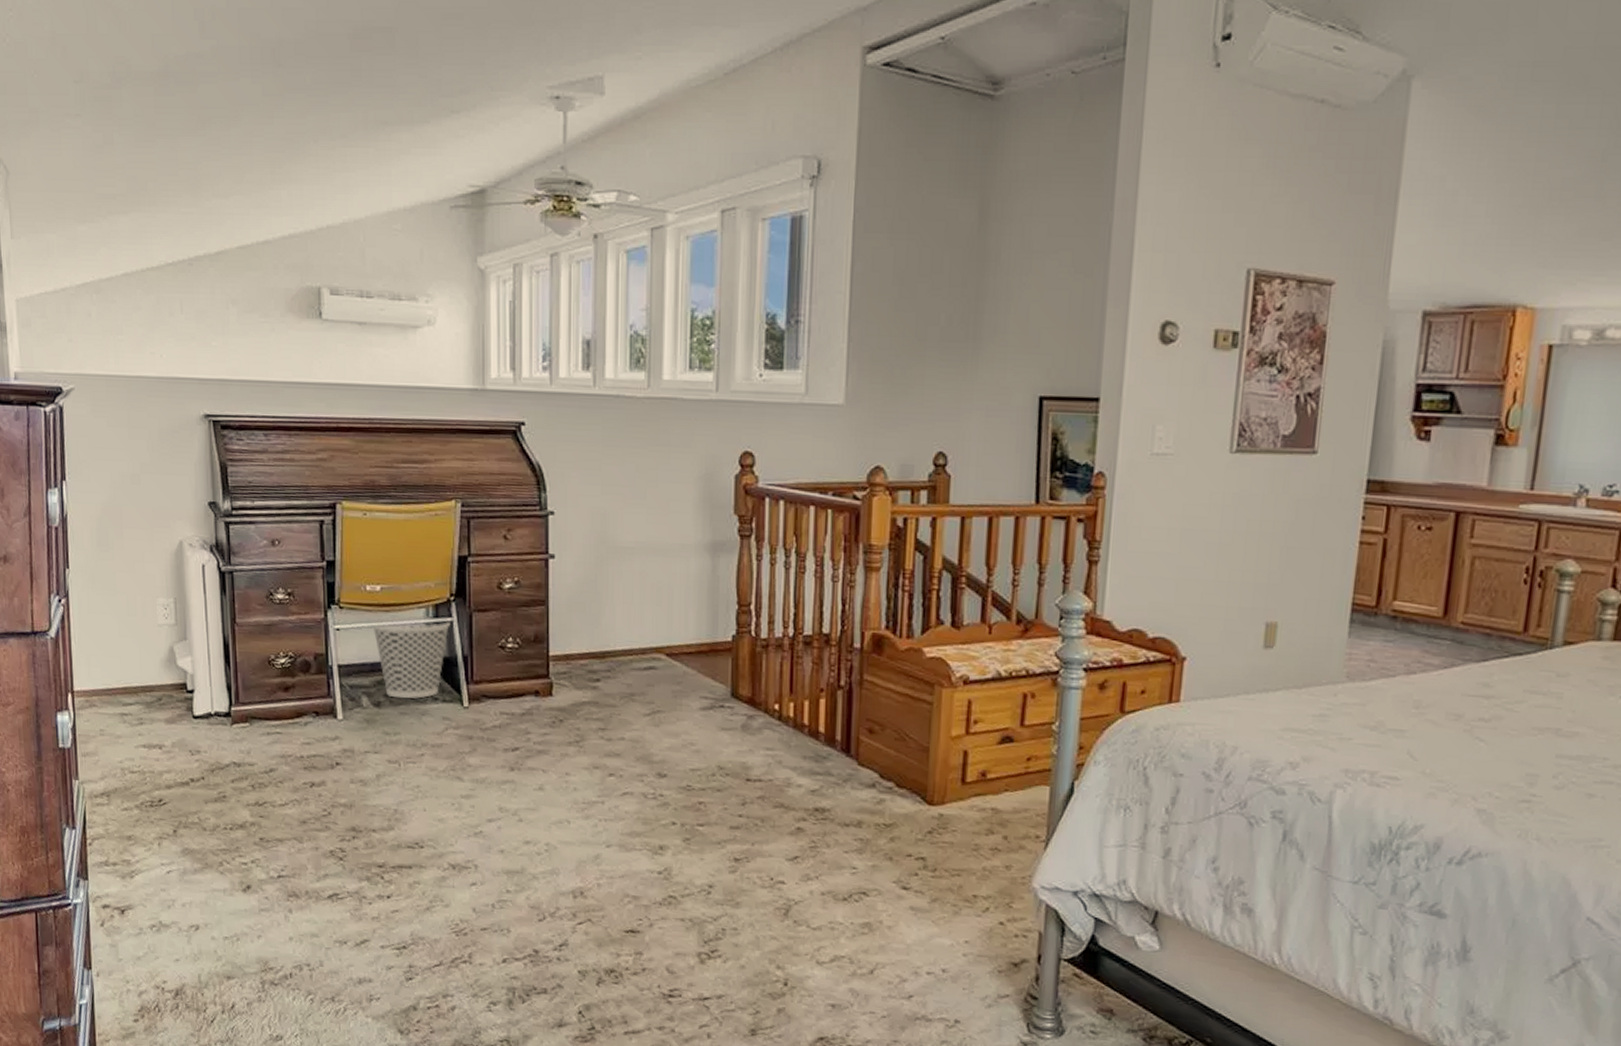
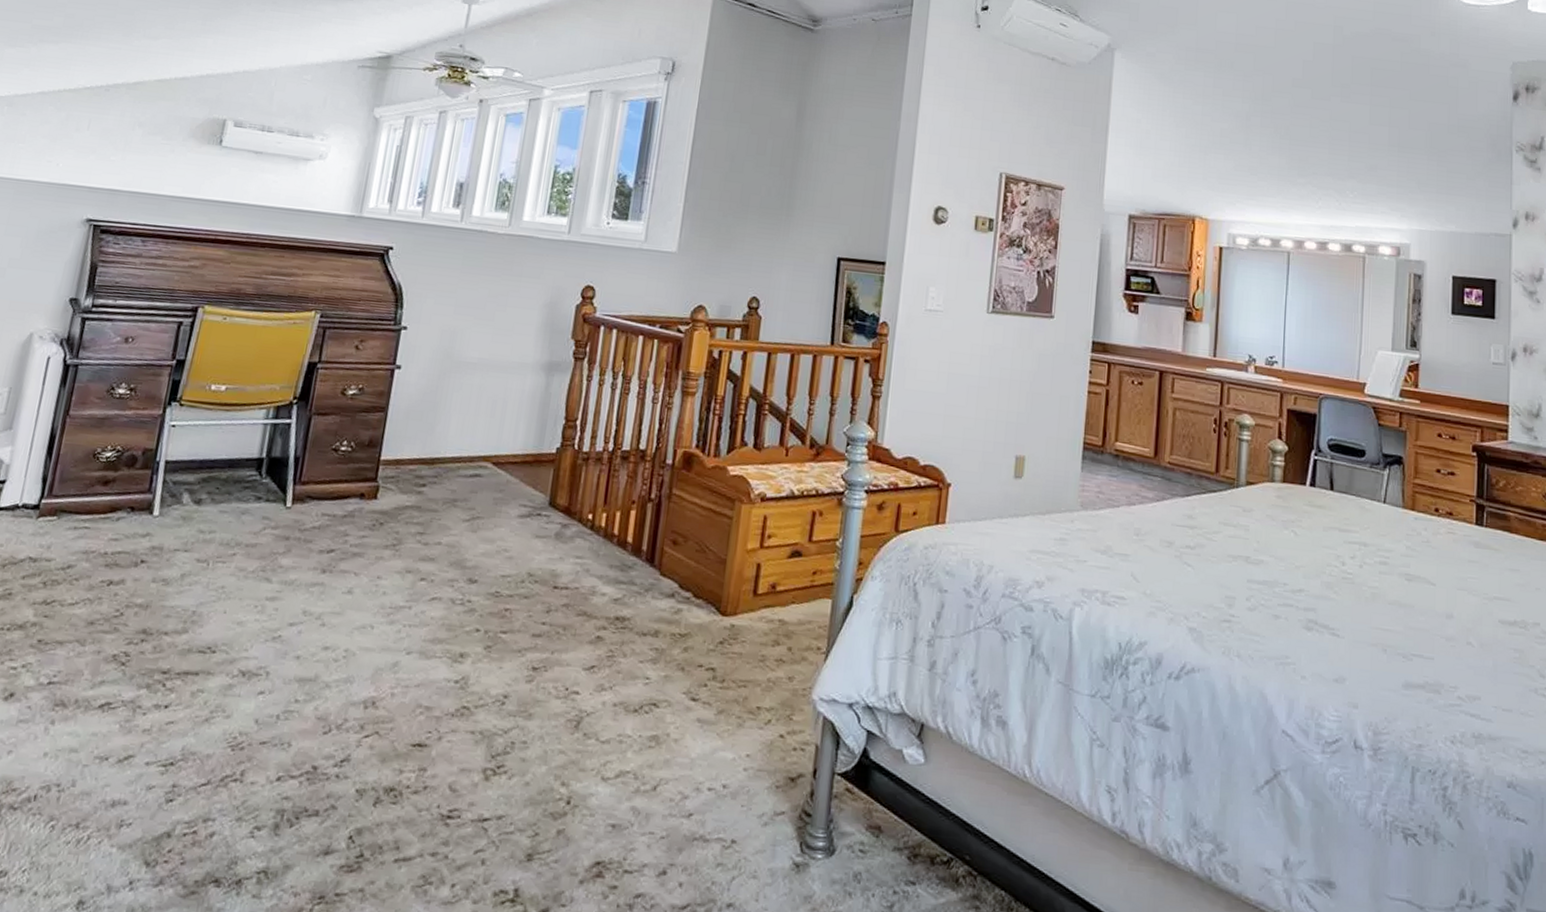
wastebasket: present [371,615,451,699] -> none [208,415,289,497]

